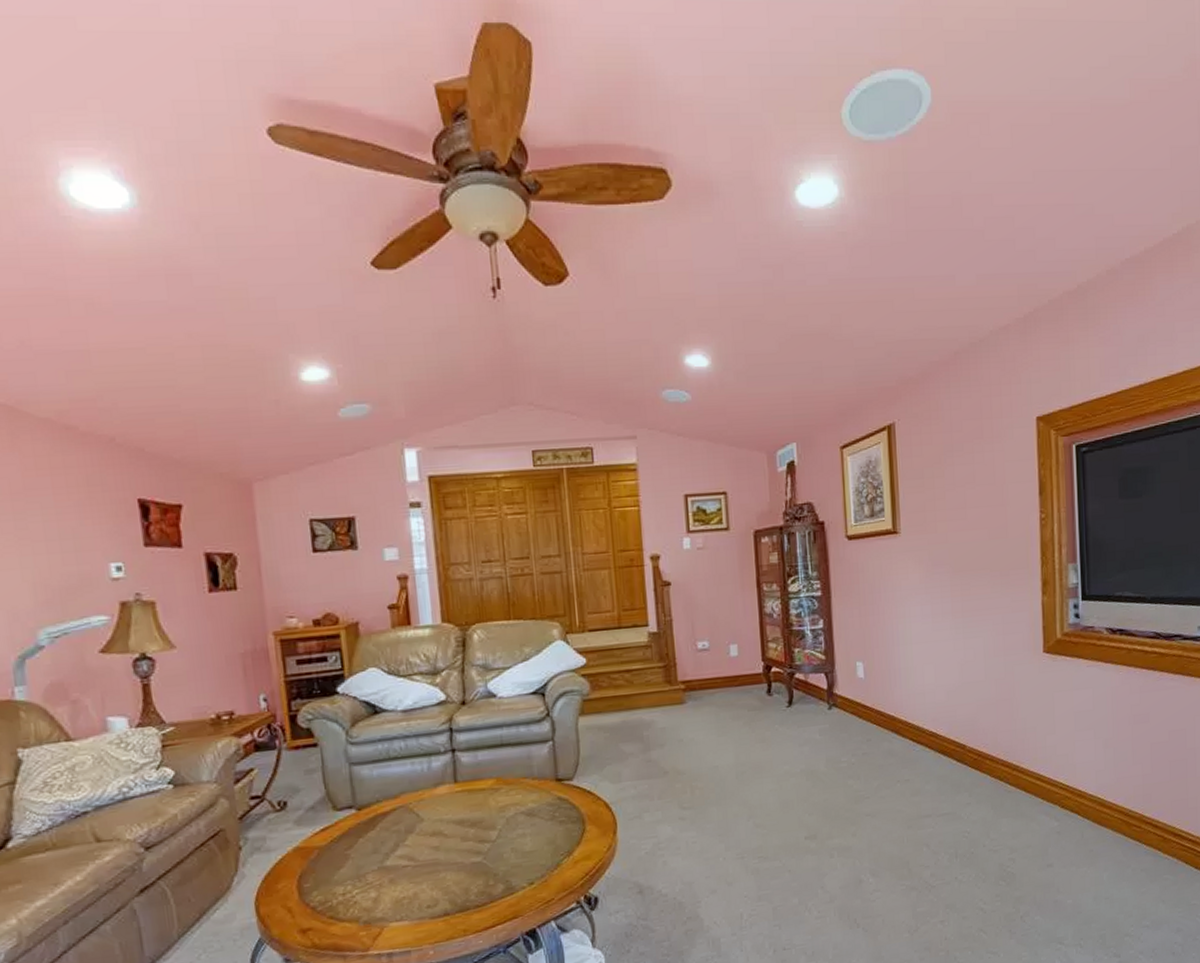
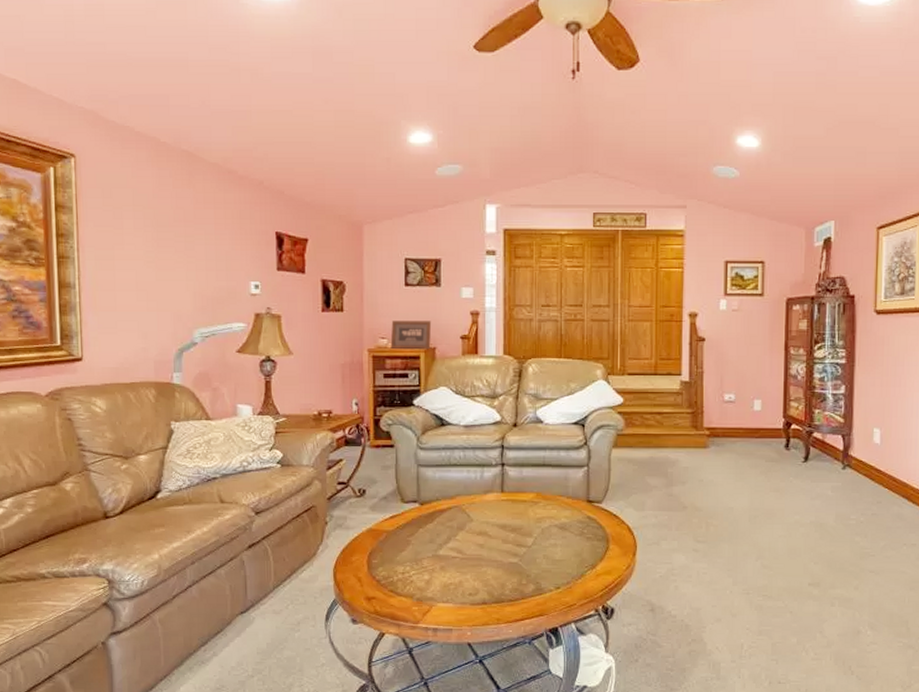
picture frame: none [300,591,353,629] -> present [390,320,432,349]

